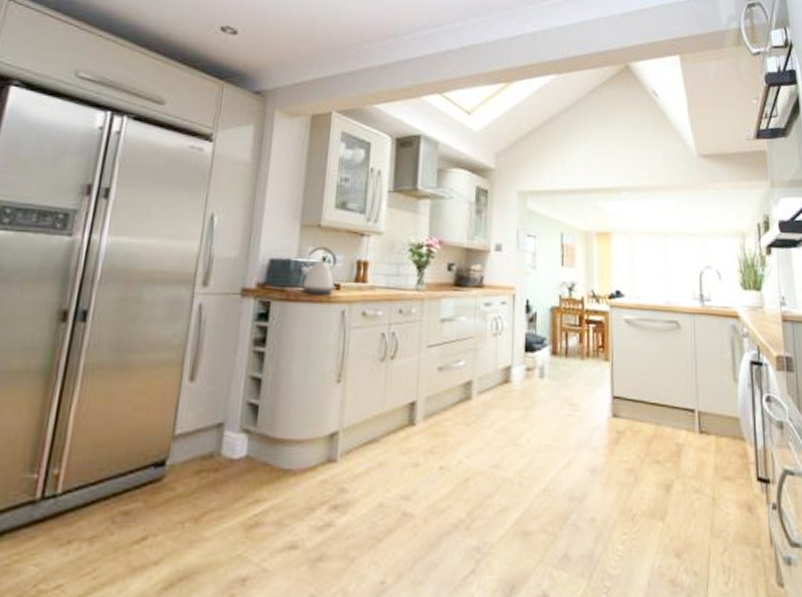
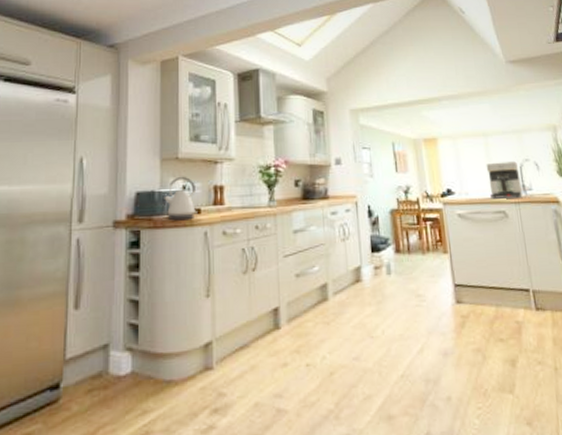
coffee maker: none [662,266,700,308] -> present [486,160,524,199]

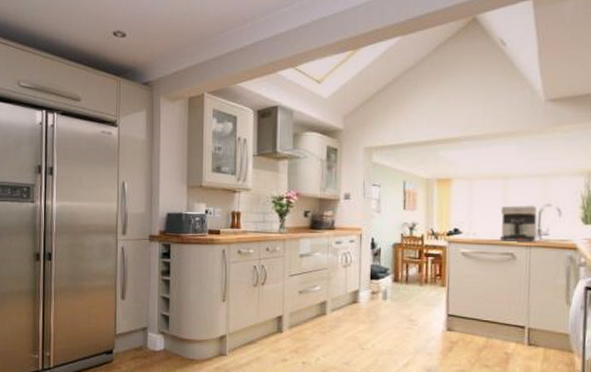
kettle: present [164,176,197,221] -> none [190,202,217,239]

